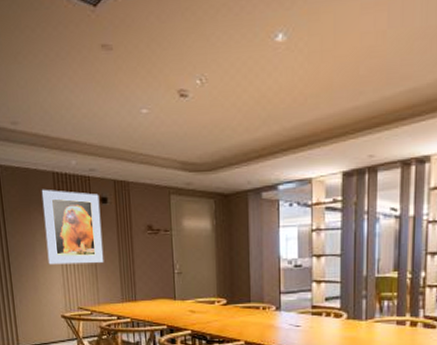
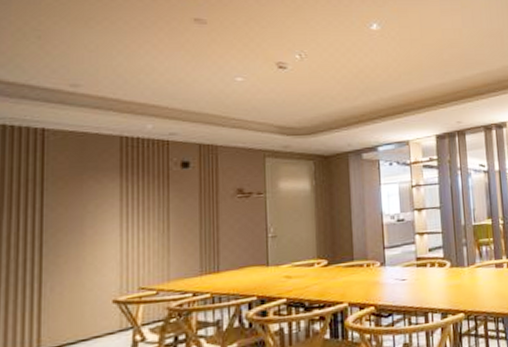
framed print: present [41,189,104,265] -> none [101,154,180,240]

